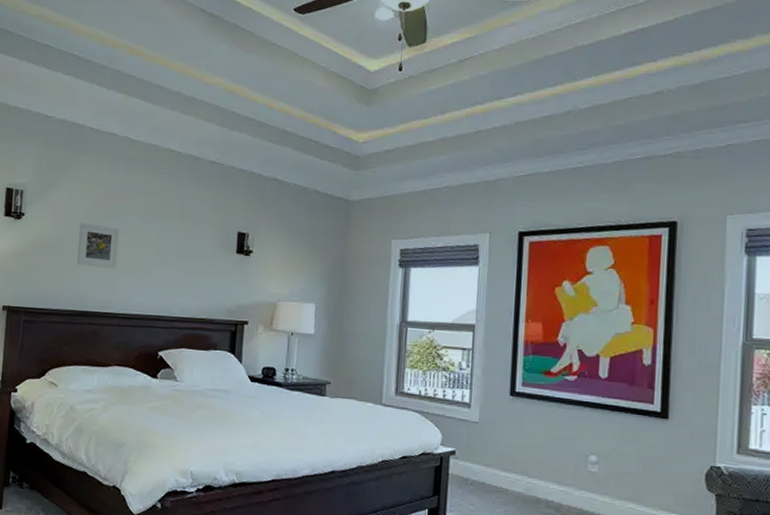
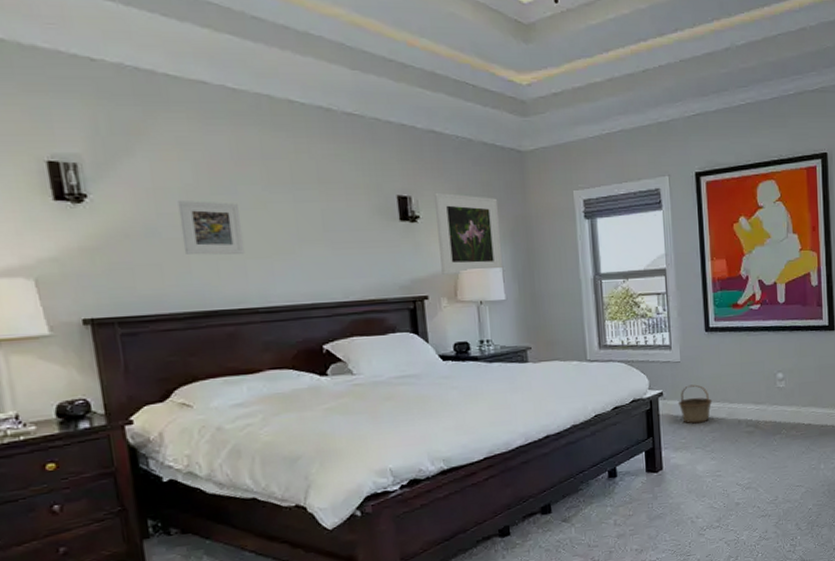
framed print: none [263,231,321,307] -> present [434,192,504,275]
basket: none [470,449,510,493] -> present [677,384,713,424]

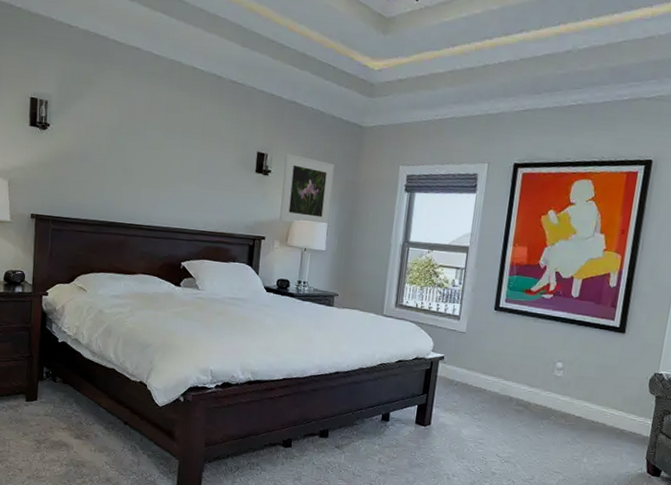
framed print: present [177,199,245,255] -> none [102,135,144,183]
basket: present [677,384,713,424] -> none [456,355,489,392]

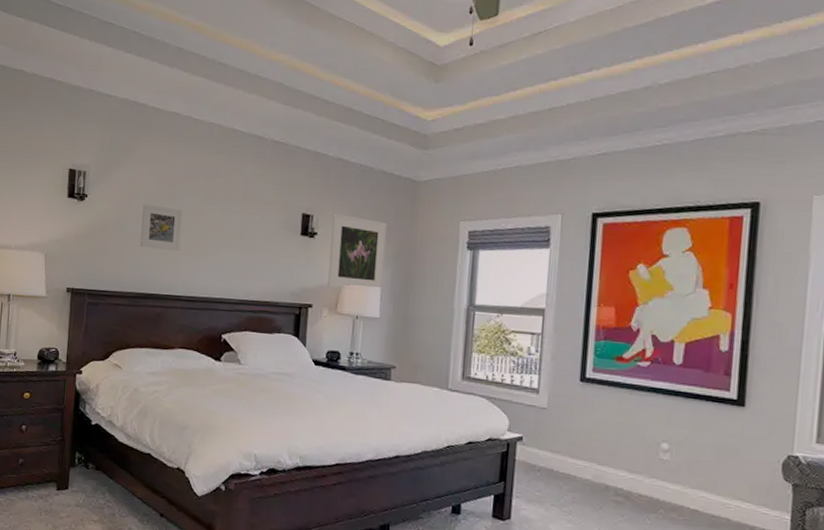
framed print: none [102,135,144,183] -> present [139,203,183,252]

